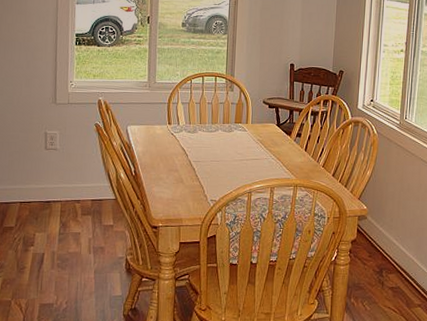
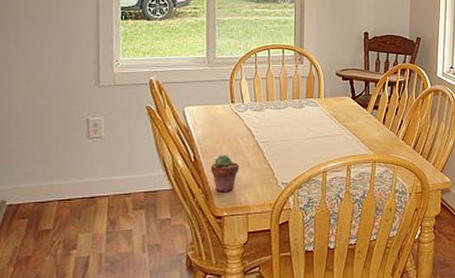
potted succulent: none [148,171,173,205] -> present [210,155,239,193]

